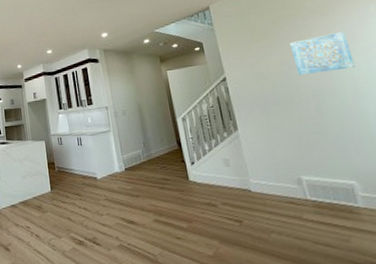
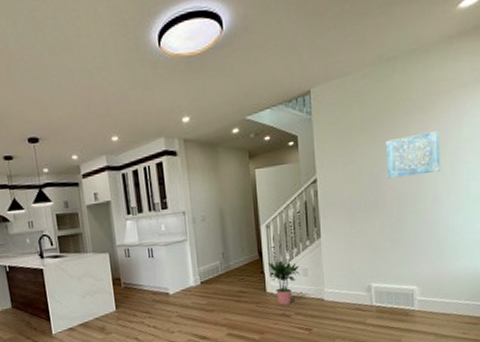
potted plant: none [188,150,222,194] -> present [268,260,300,305]

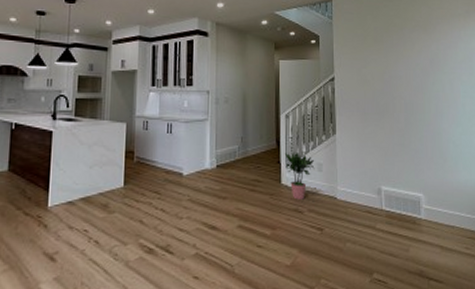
wall art: present [385,130,441,179] -> none [395,49,442,87]

